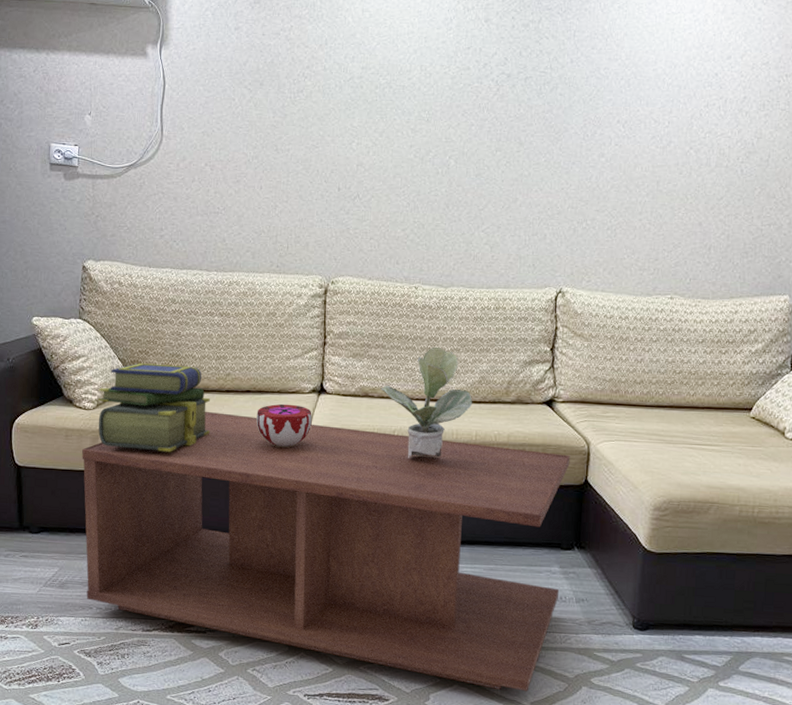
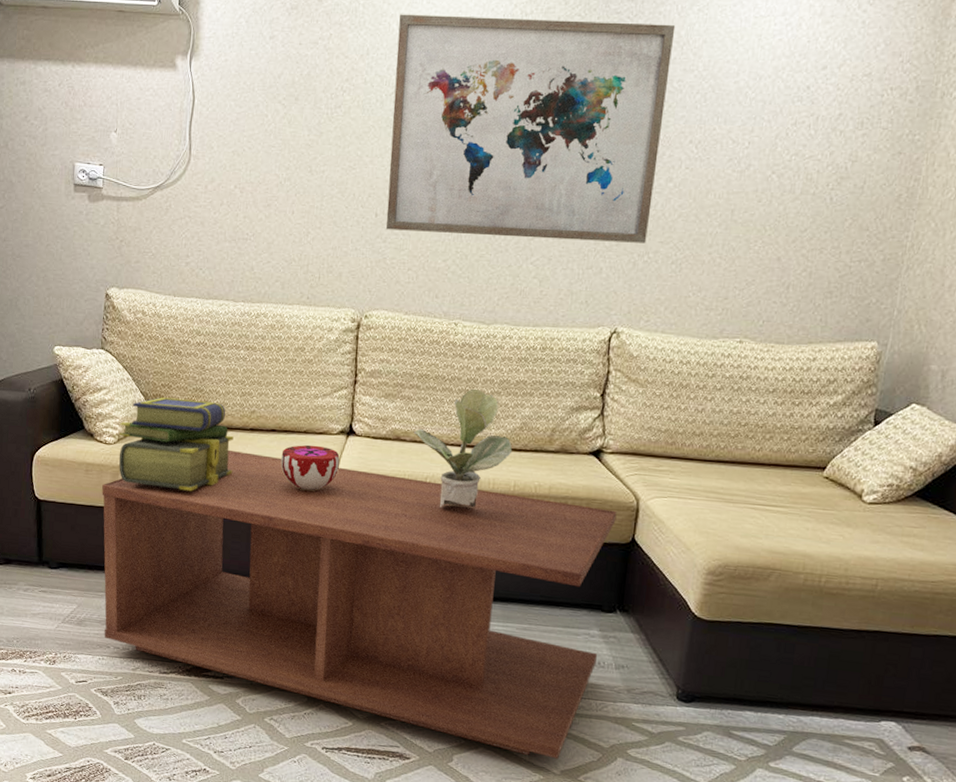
wall art: none [348,8,600,212] -> present [386,14,676,243]

